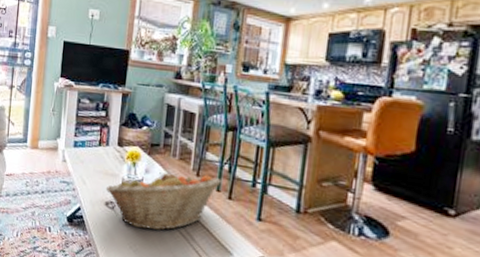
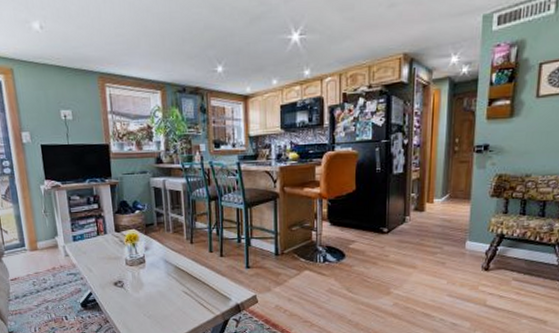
fruit basket: present [105,172,221,231] -> none [111,241,212,298]

